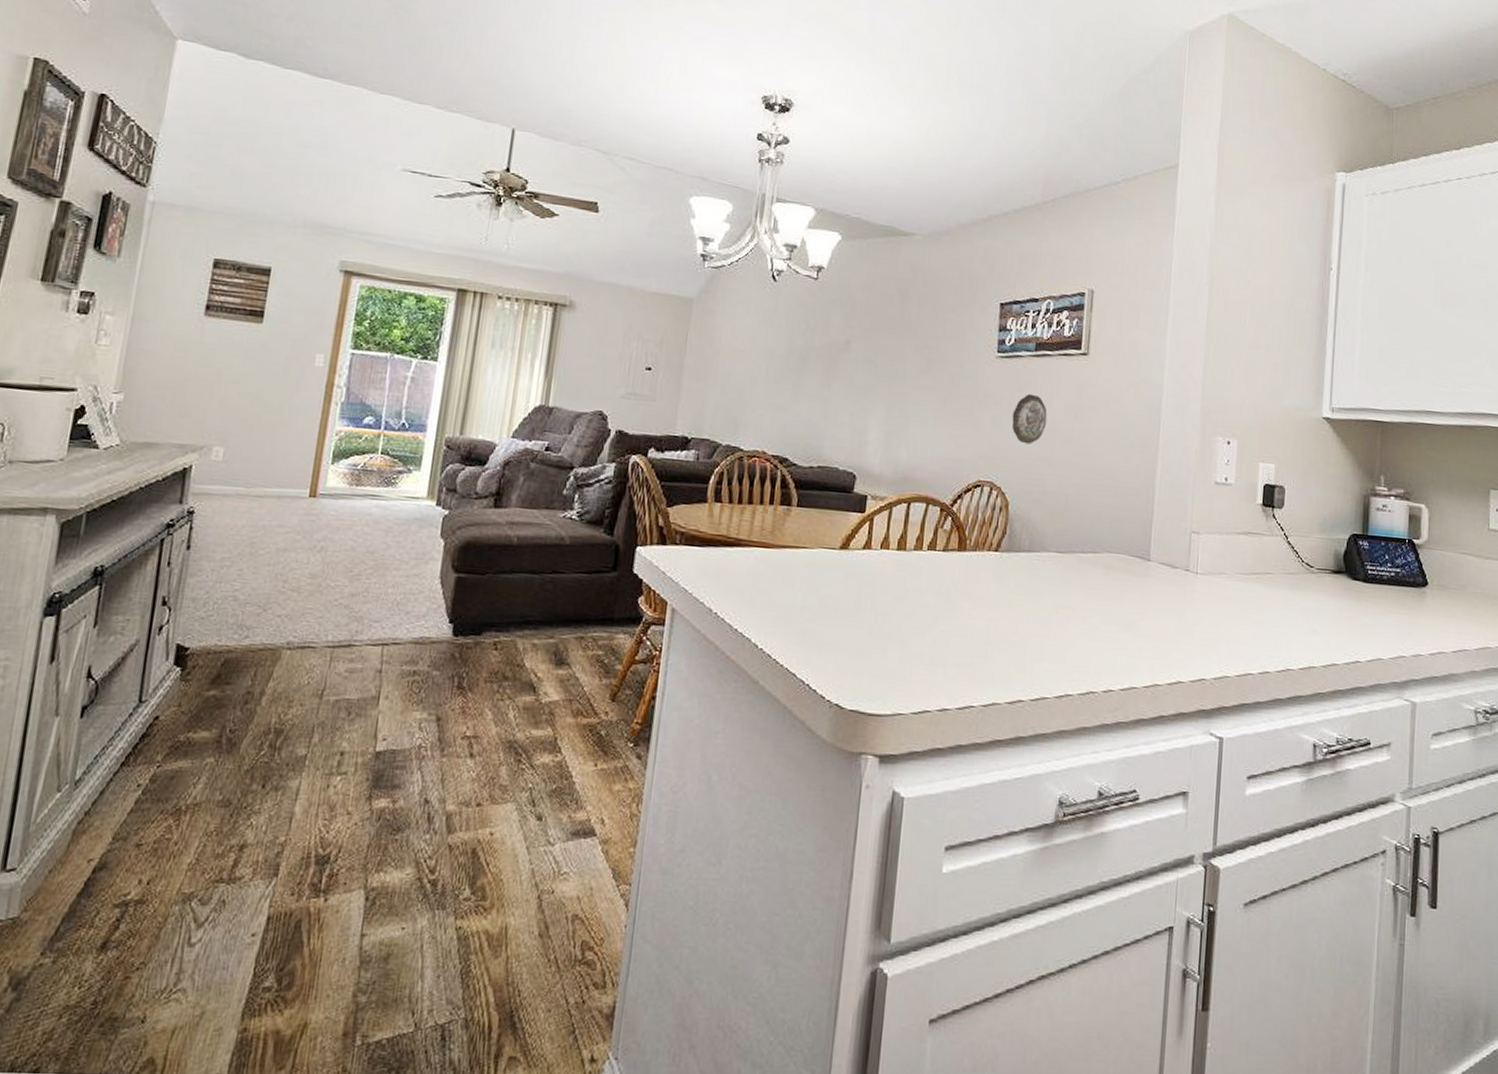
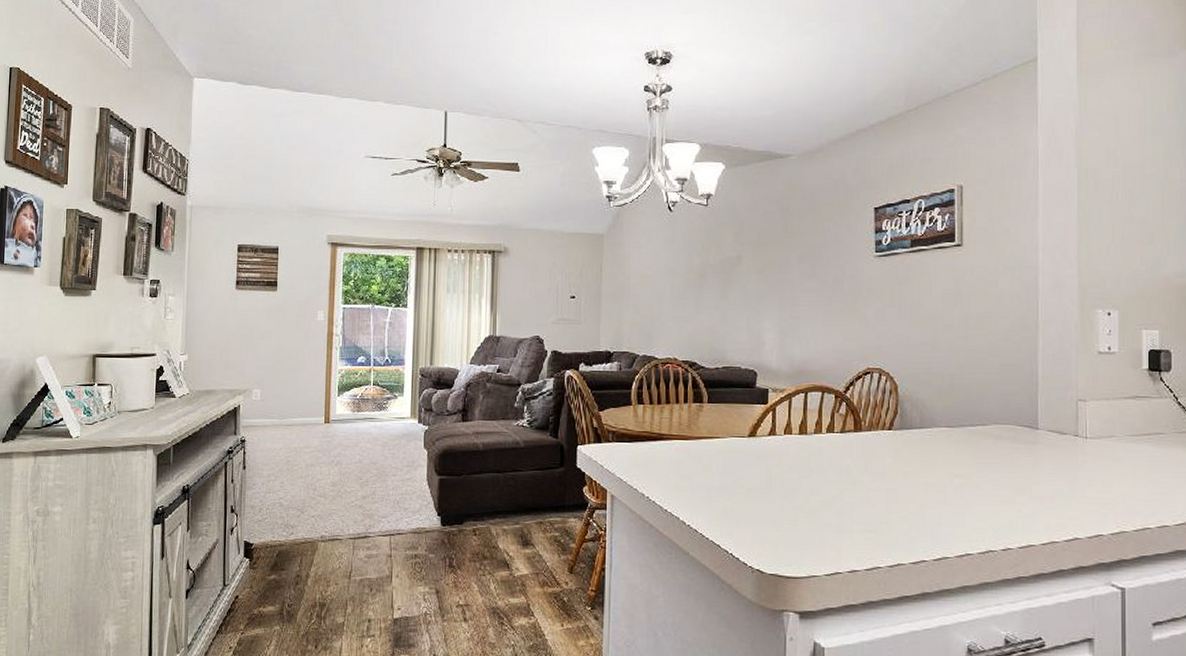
decorative plate: present [1011,393,1048,445] -> none [894,286,927,332]

